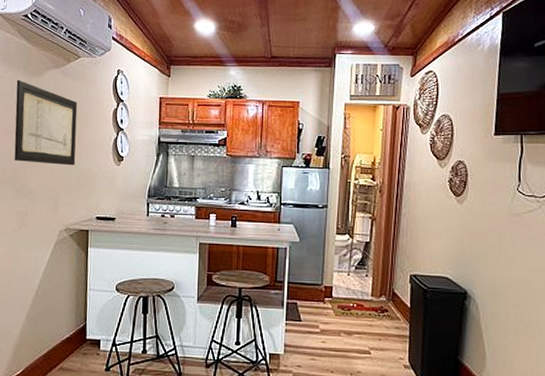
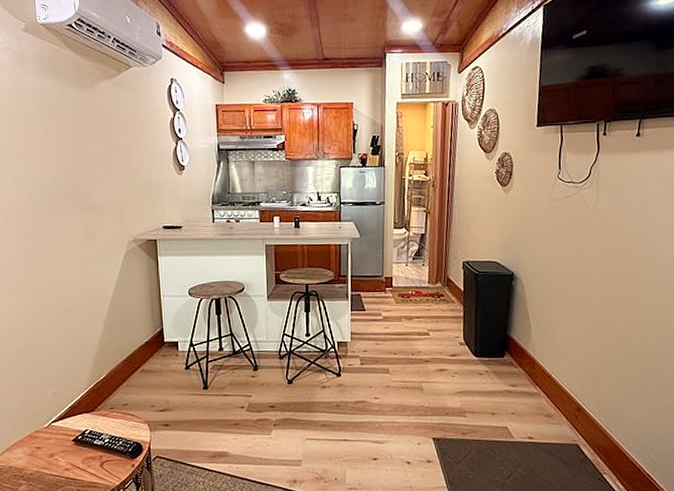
wall art: present [14,79,78,166] -> none [68,92,137,178]

